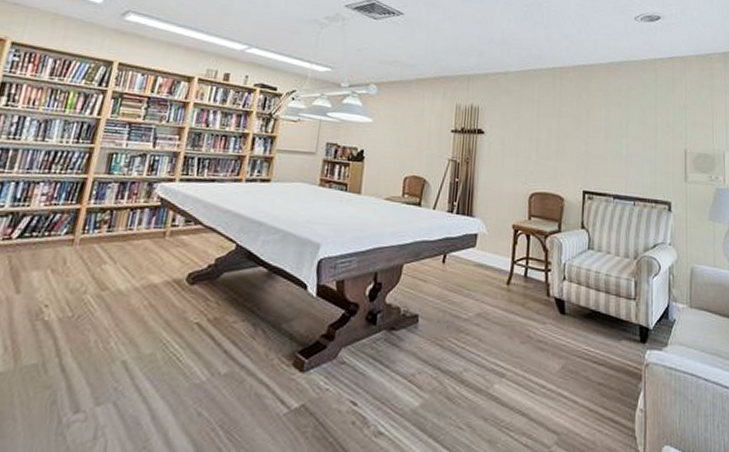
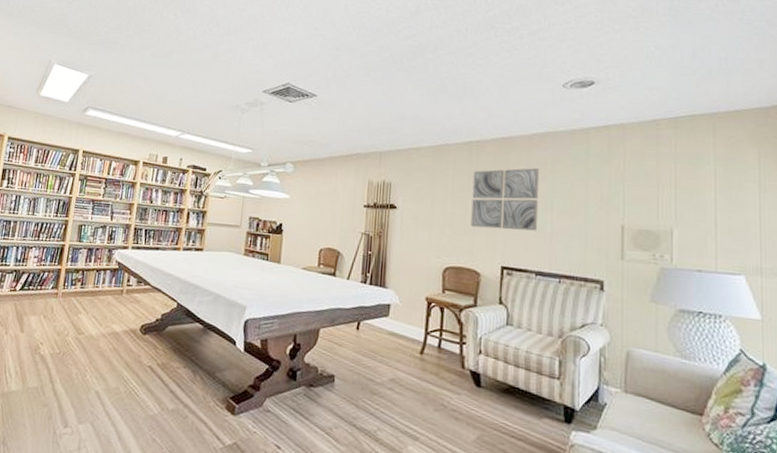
wall art: none [555,95,616,156] -> present [471,168,540,231]

